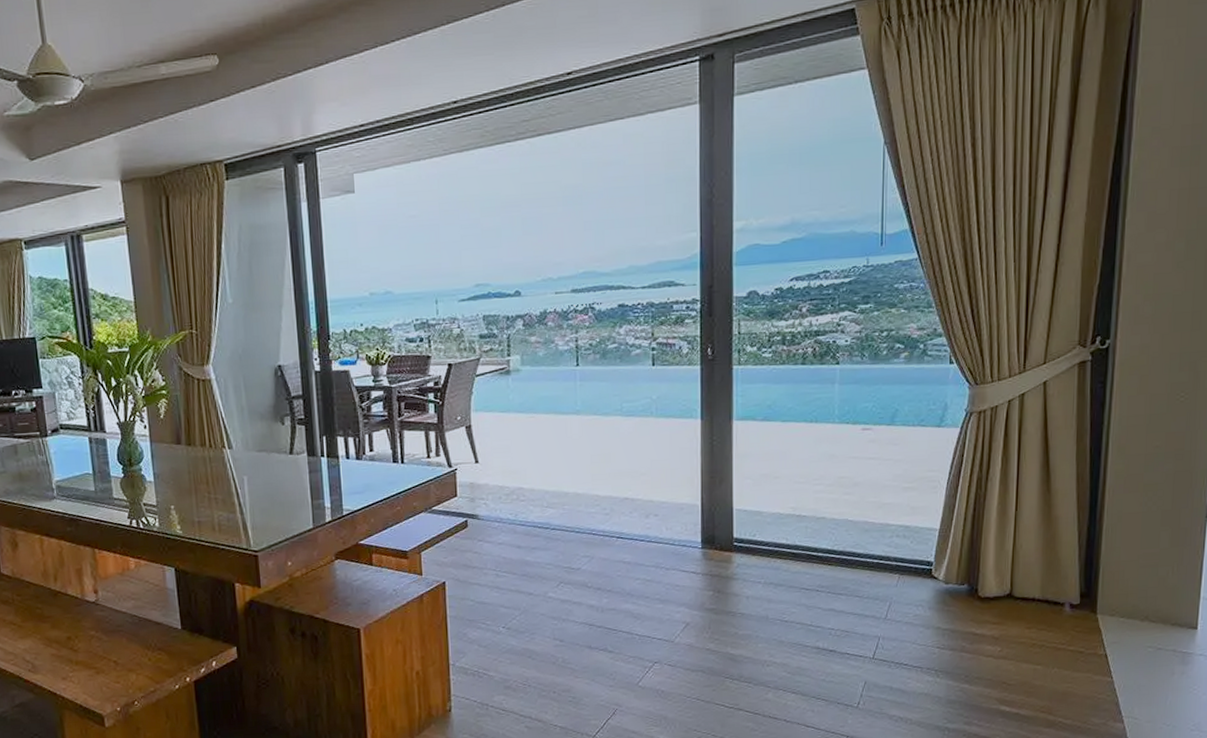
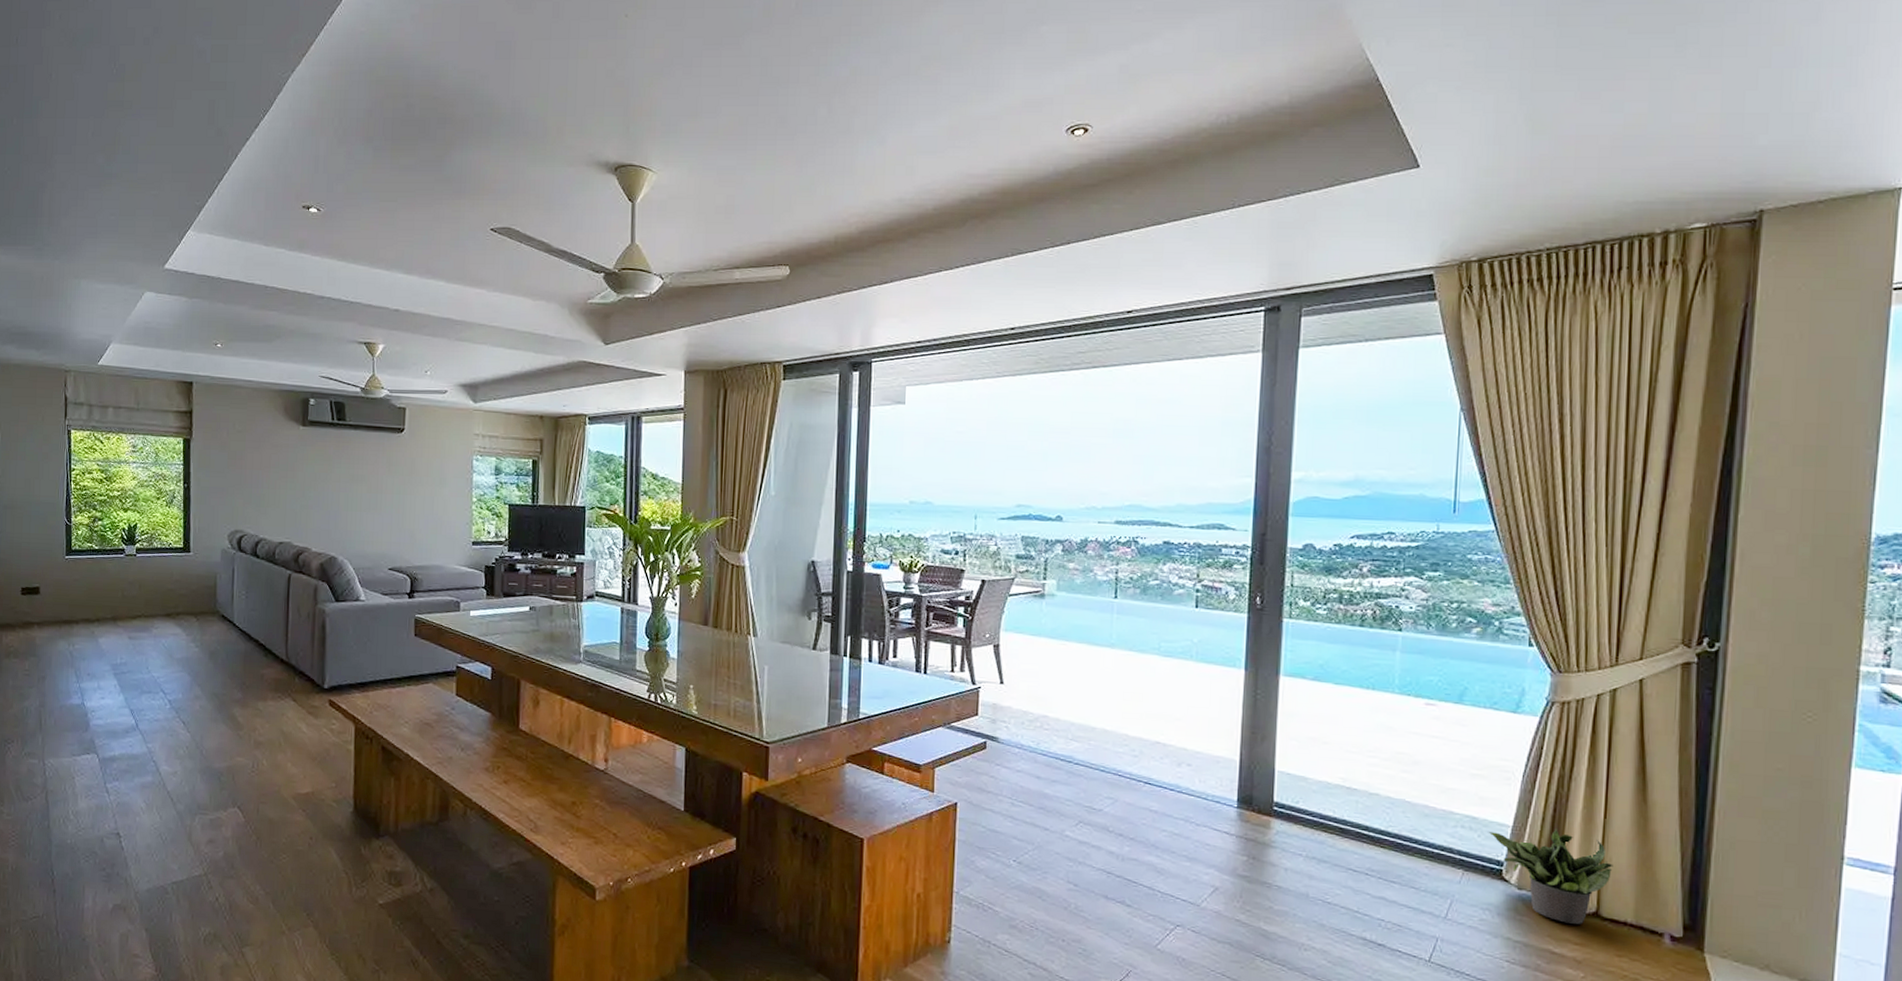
potted plant: none [919,526,1023,608] -> present [1488,829,1613,925]

